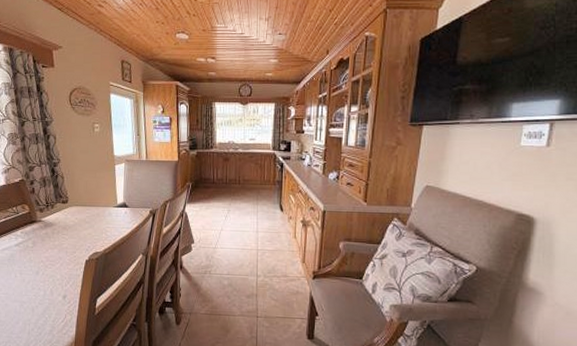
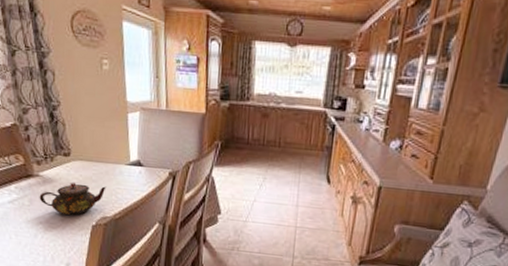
teapot: none [41,224,98,253] -> present [39,182,106,216]

